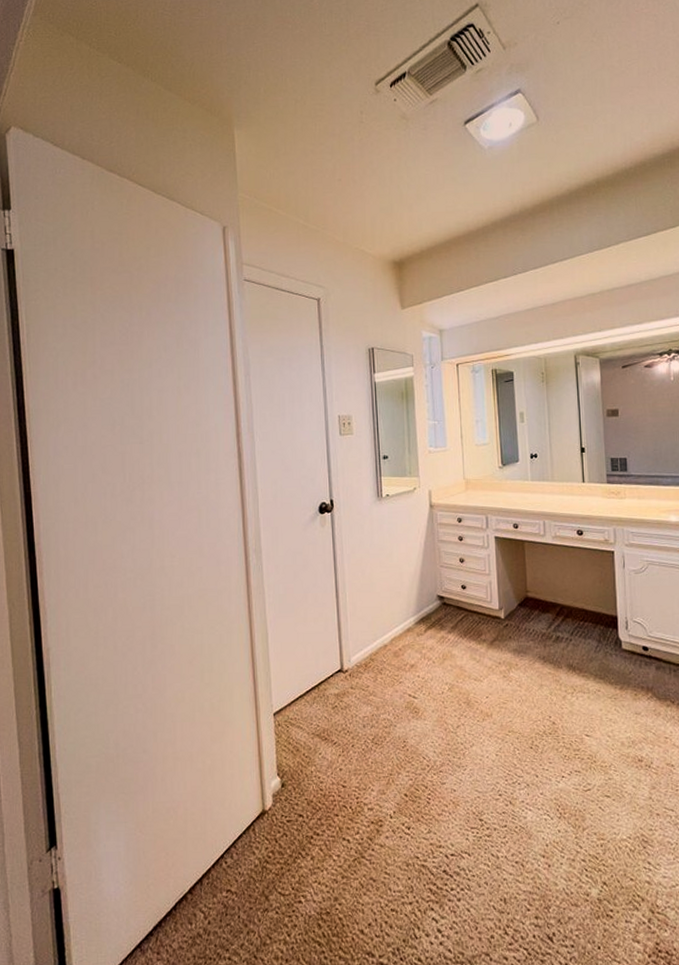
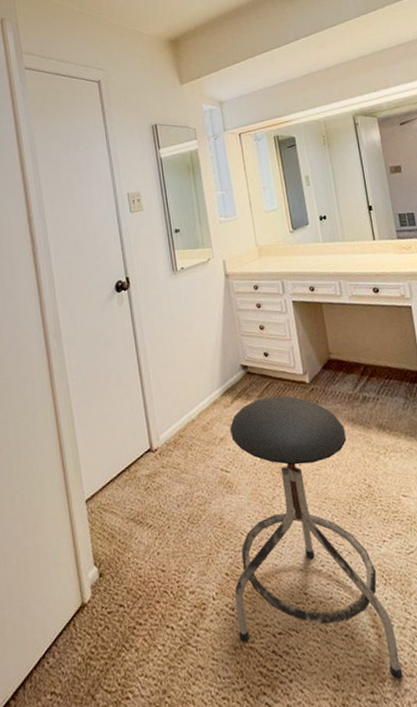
stool: none [411,629,568,907] -> present [229,396,403,679]

